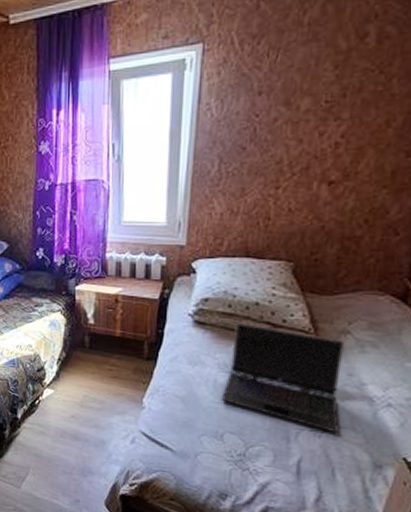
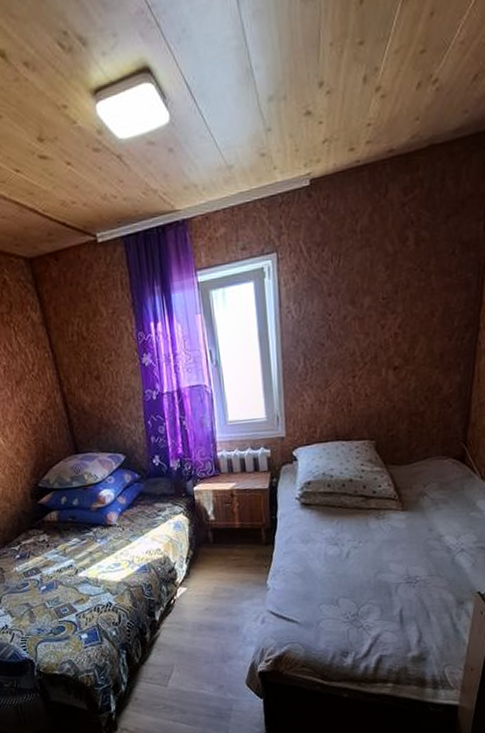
laptop computer: present [222,322,345,434] -> none [333,498,428,582]

